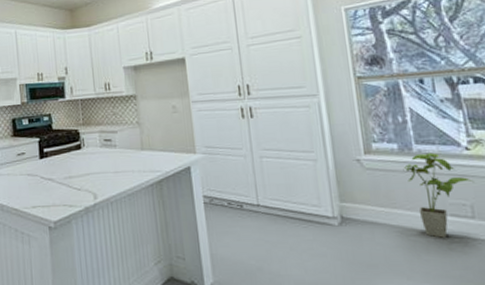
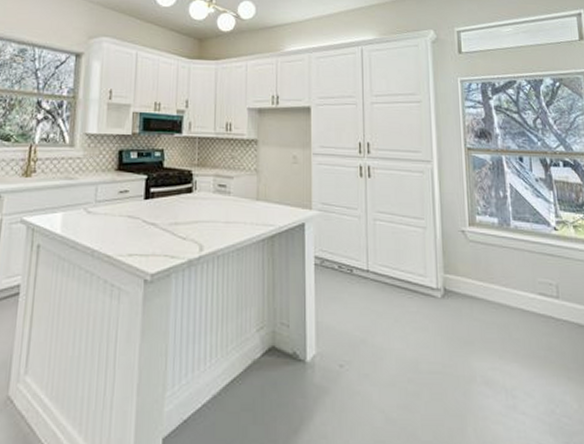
house plant: present [403,152,474,238] -> none [501,230,560,317]

